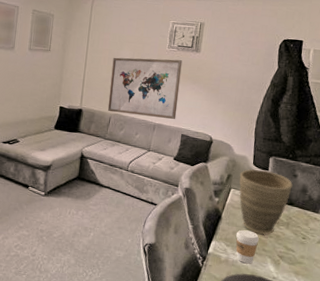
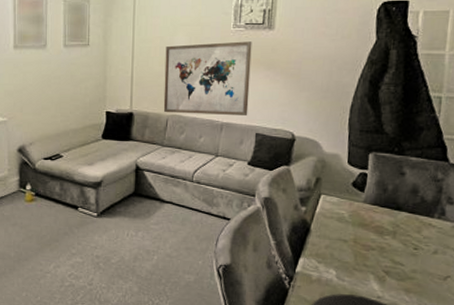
coffee cup: present [236,230,259,264] -> none [329,243,358,283]
vase: present [239,169,293,235] -> none [331,169,400,247]

